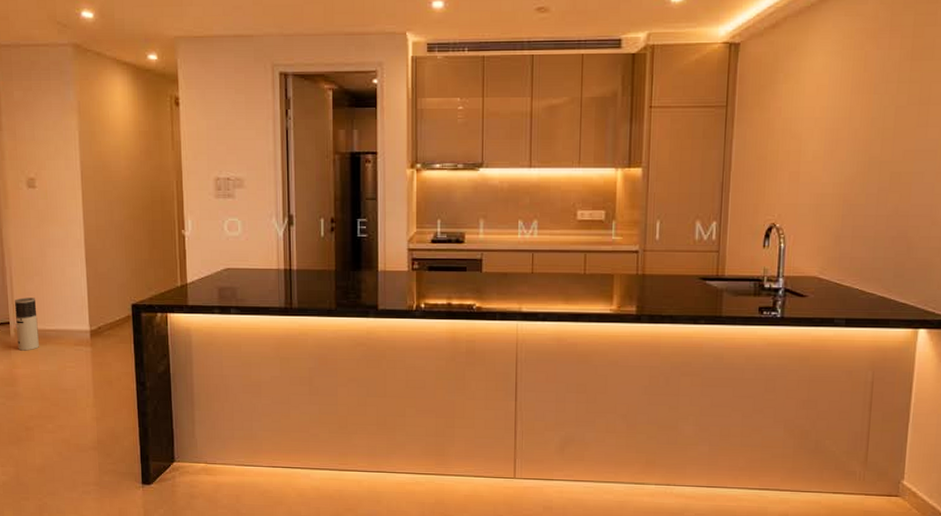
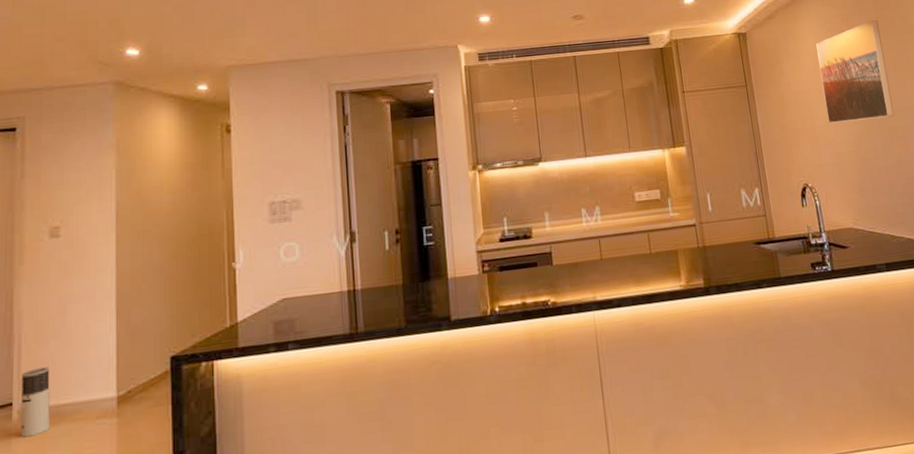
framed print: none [818,38,915,159] -> present [816,19,894,123]

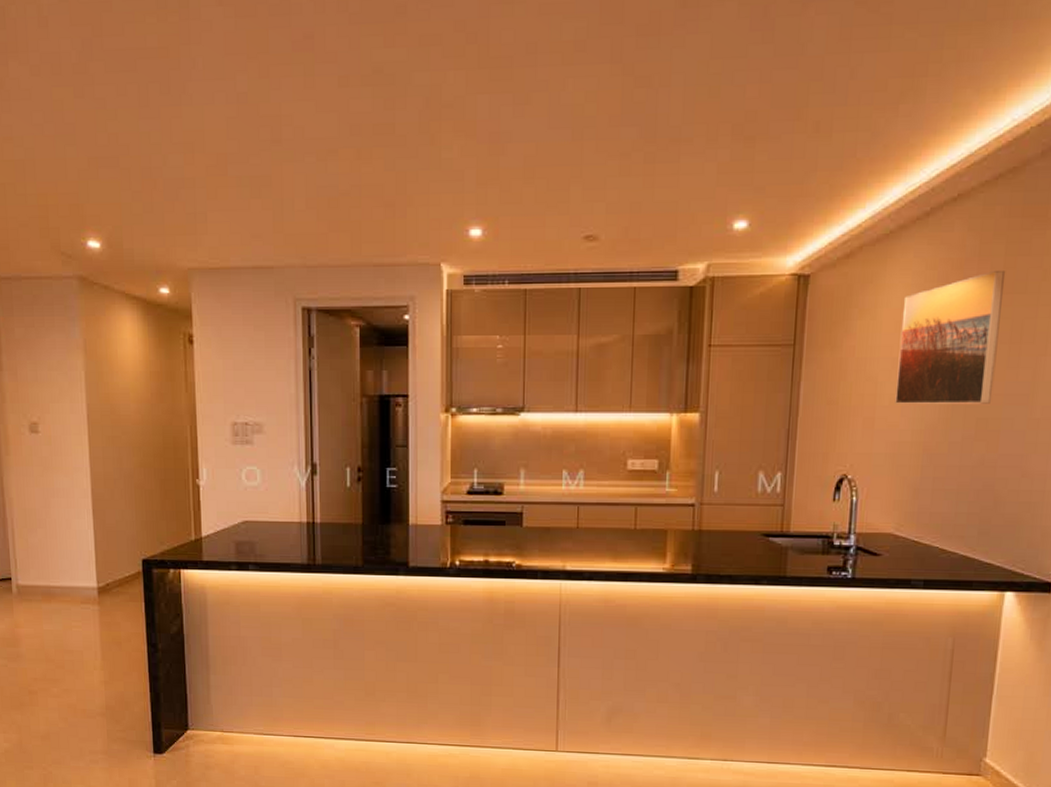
air purifier: present [20,367,50,438] -> none [16,551,43,609]

